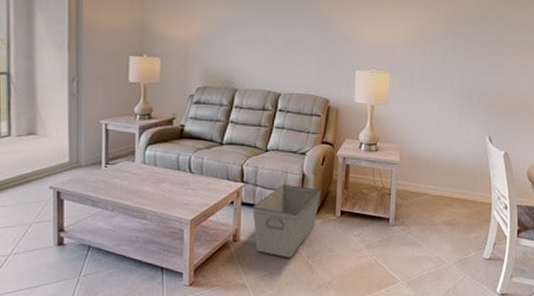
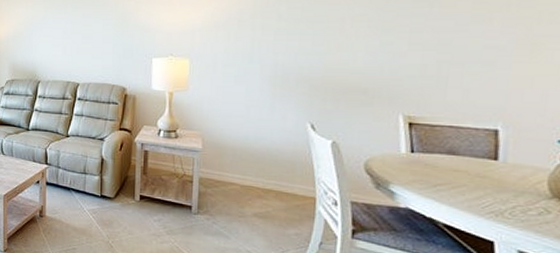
storage bin: present [252,185,321,258] -> none [56,168,120,237]

